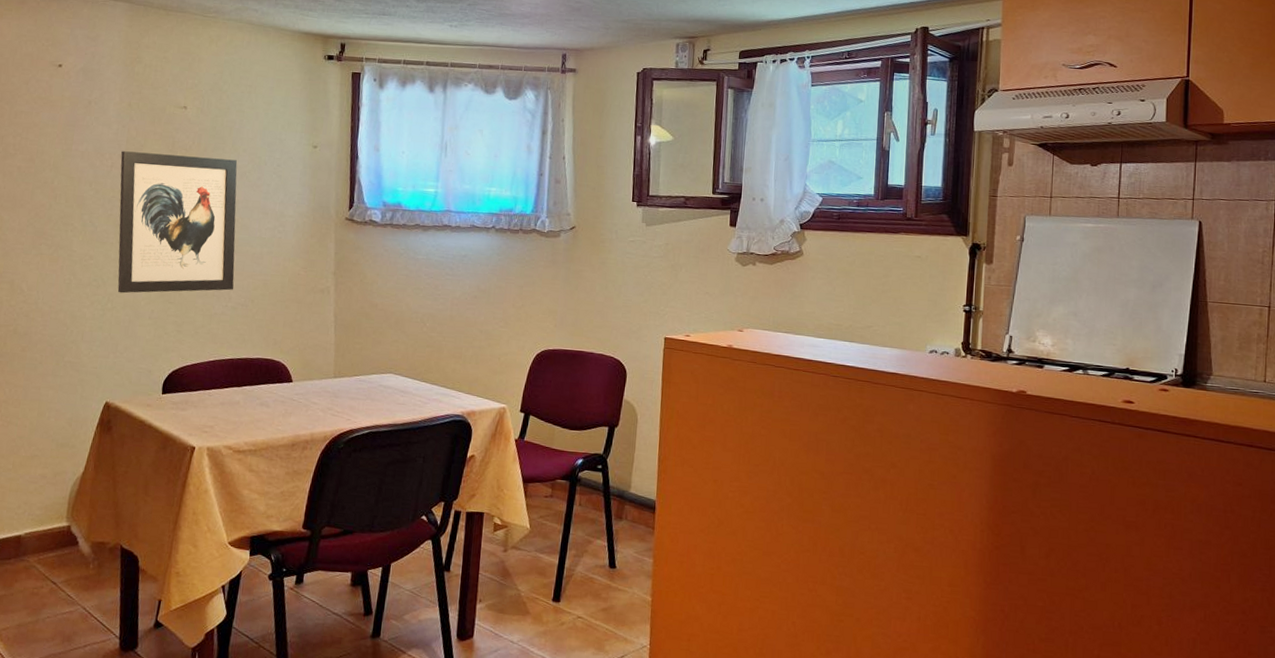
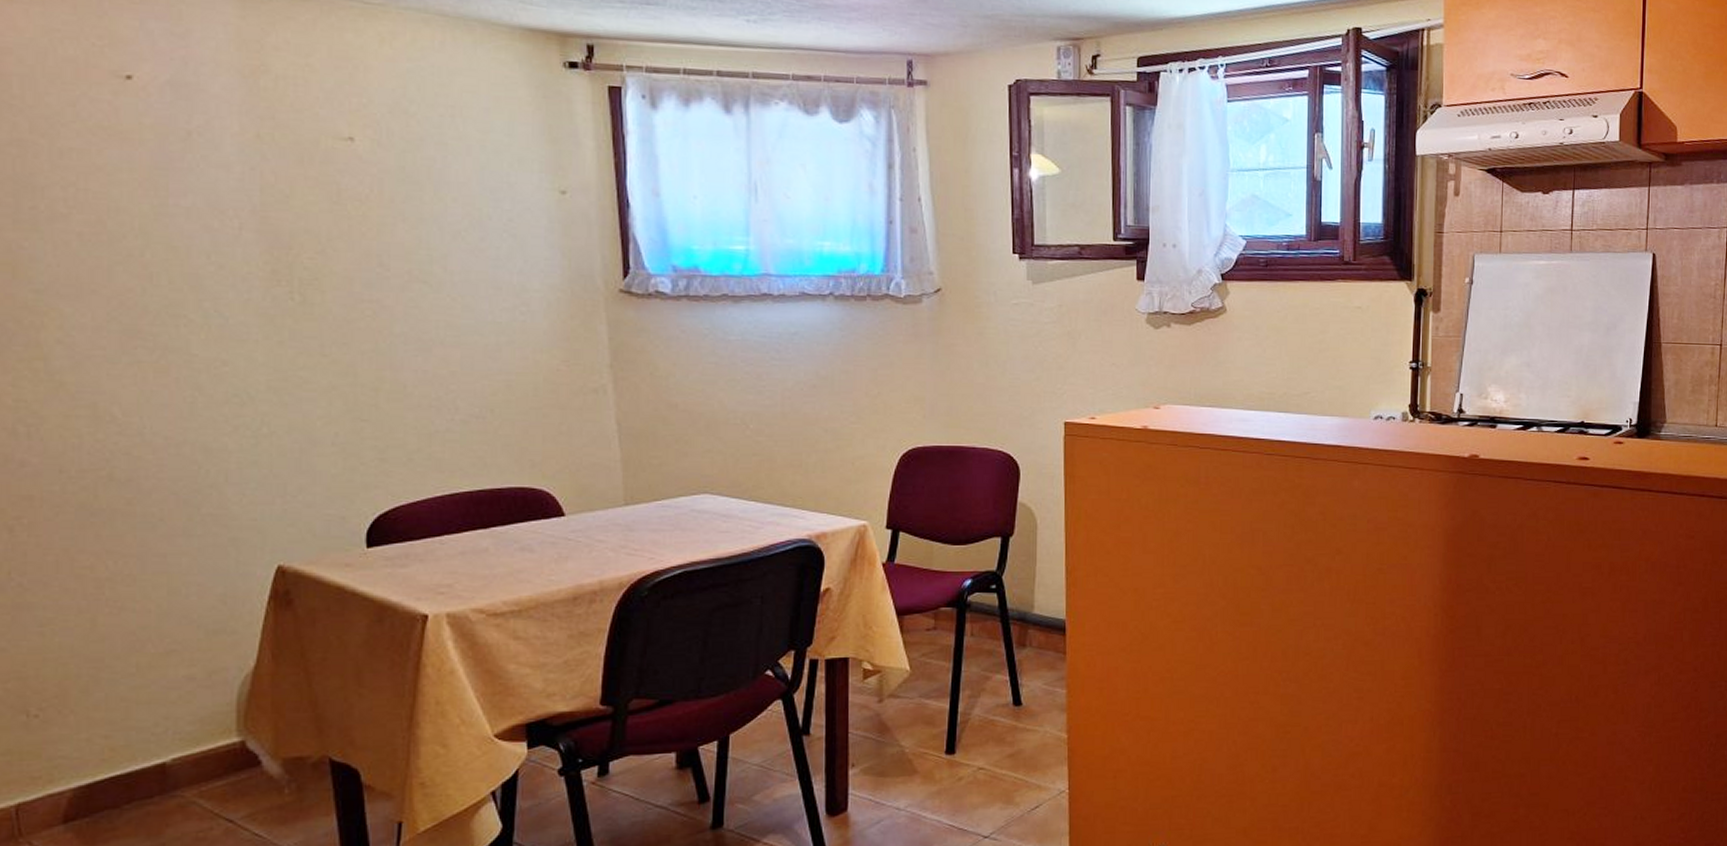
wall art: present [117,151,238,294] -> none [254,205,462,412]

